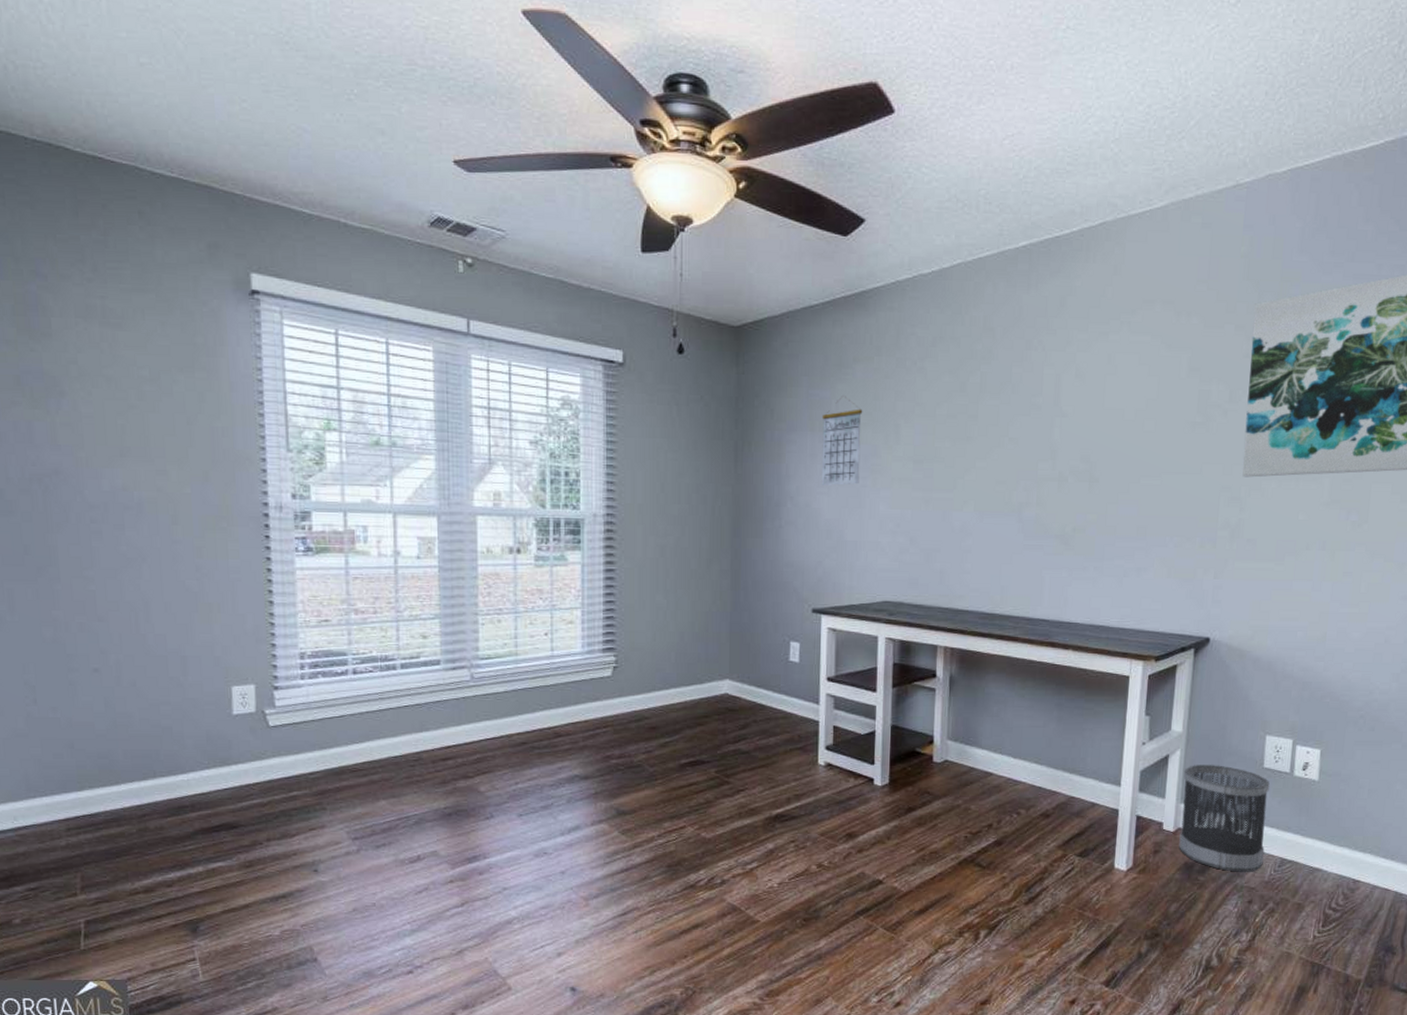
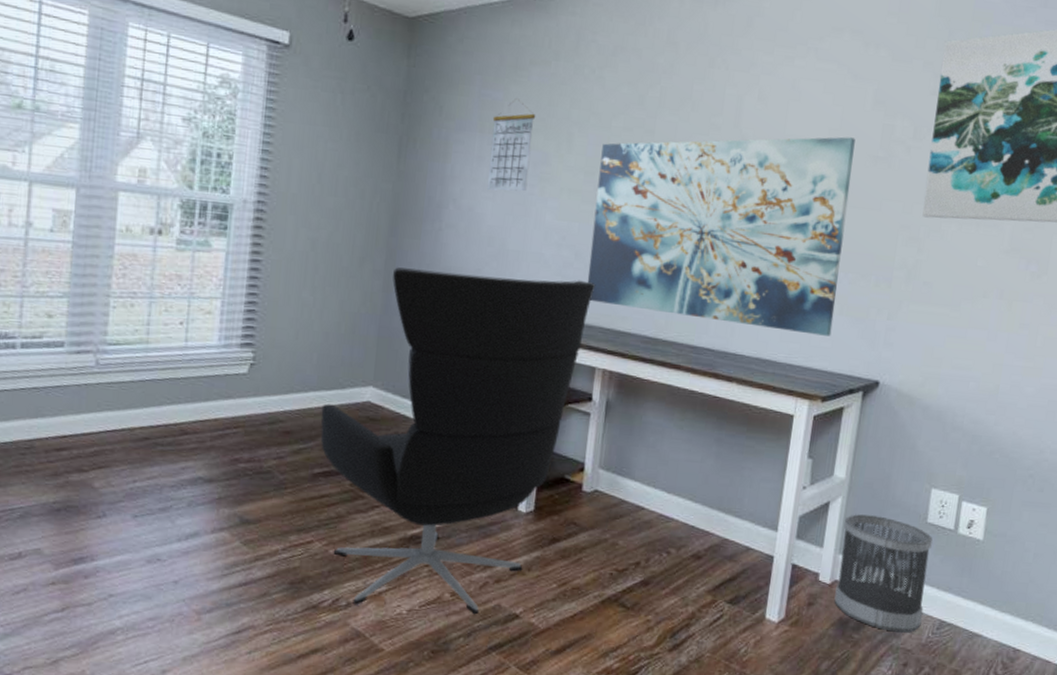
office chair: none [683,564,932,883] -> present [320,267,596,615]
wall art: none [923,406,1173,599] -> present [587,137,856,336]

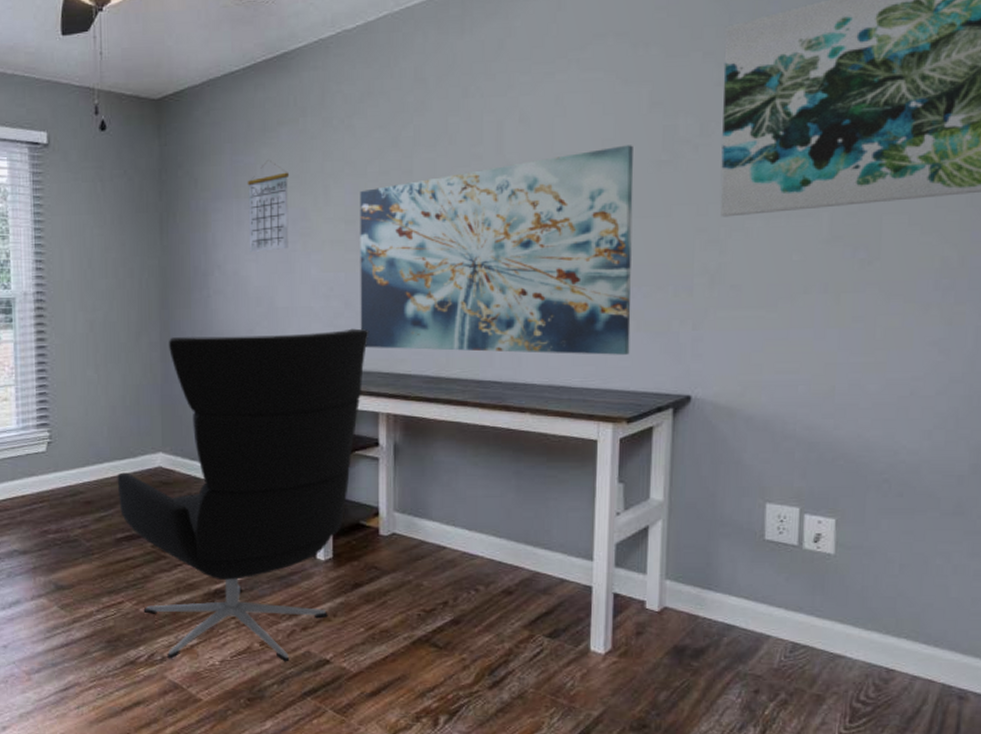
wastebasket: present [834,514,933,633] -> none [666,537,774,658]

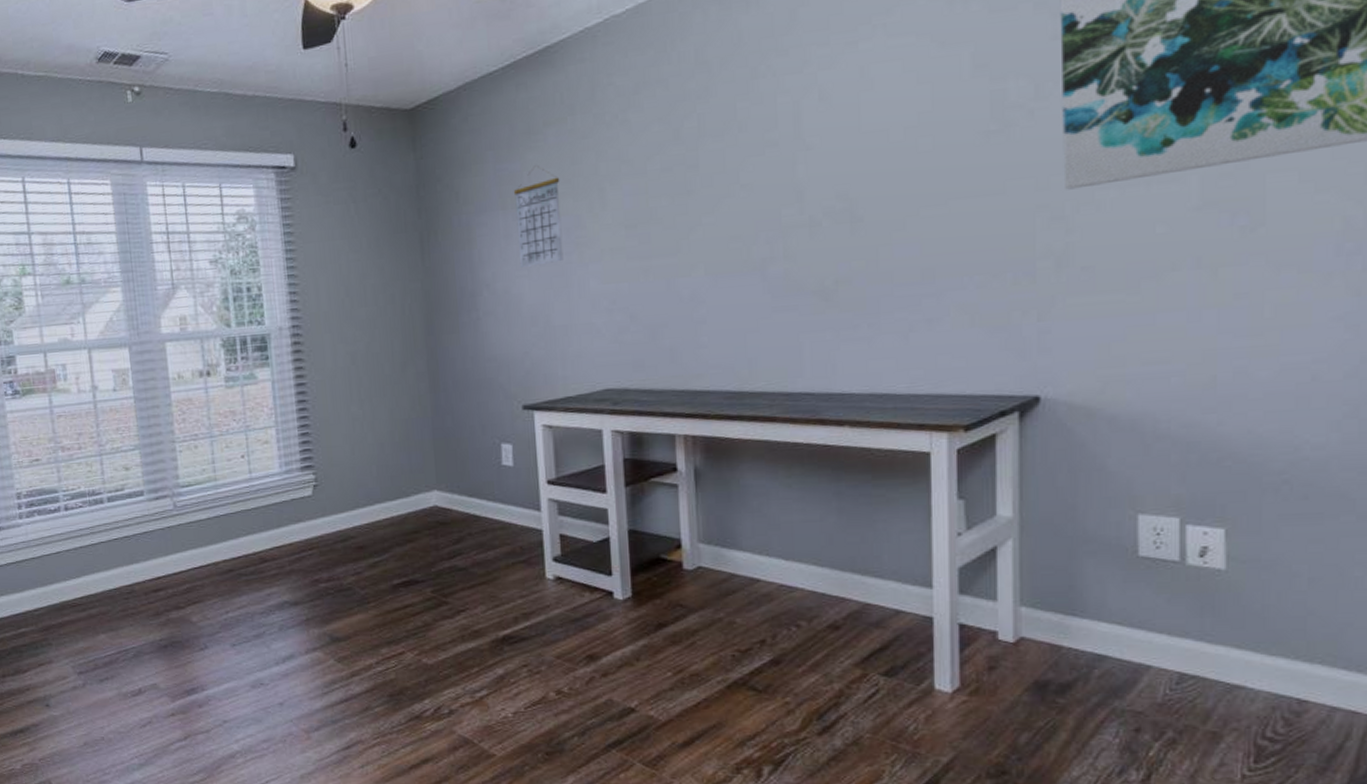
office chair: present [117,328,370,662] -> none [389,343,660,712]
wall art: present [360,145,633,355] -> none [640,116,964,365]

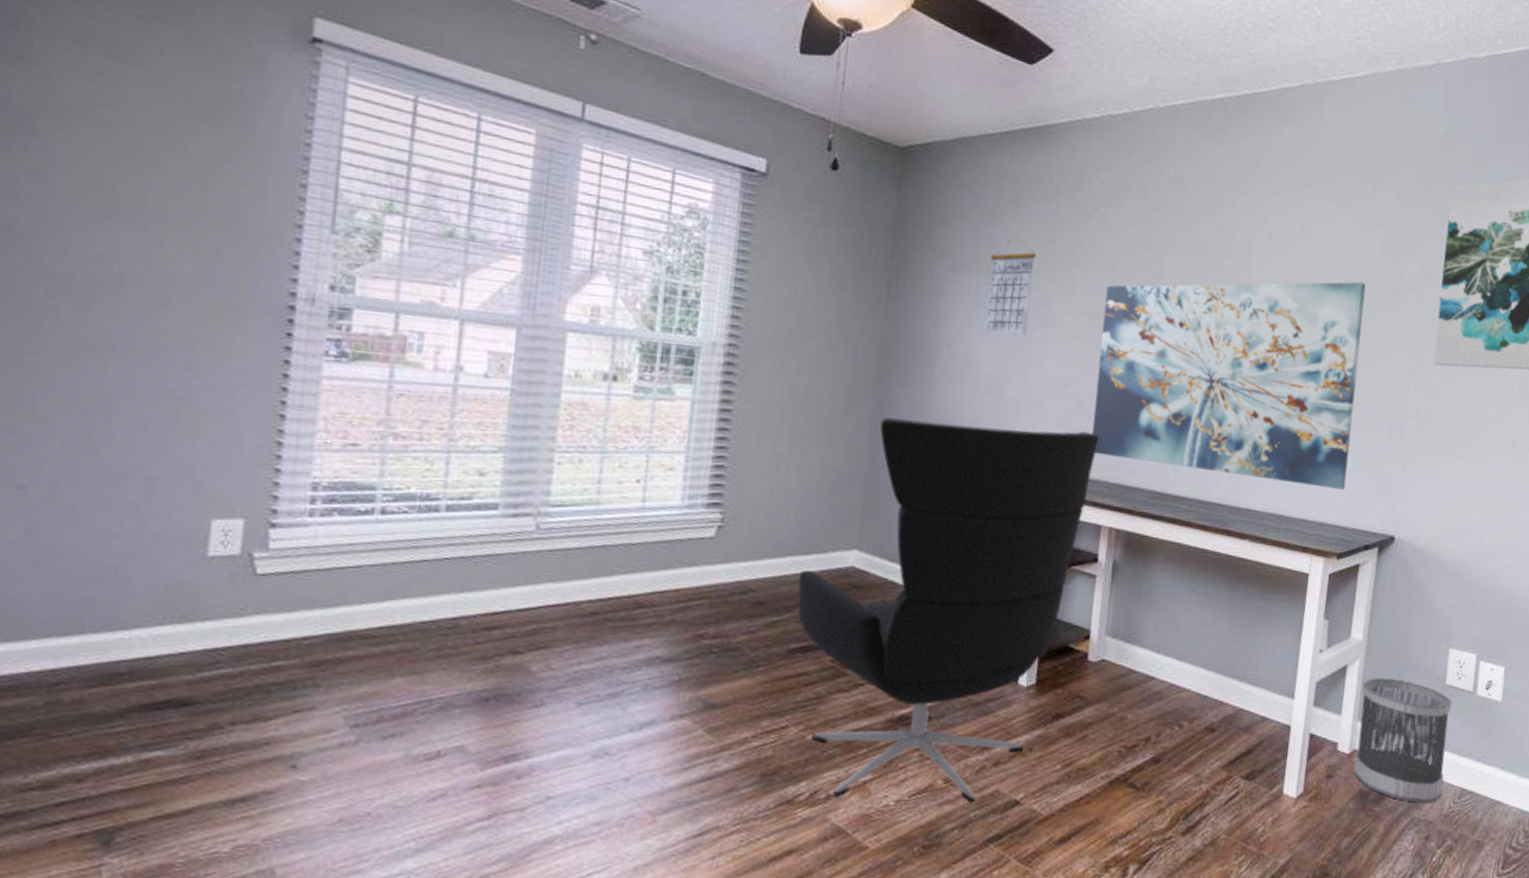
office chair: none [389,343,660,712] -> present [797,417,1101,803]
wall art: none [640,116,964,365] -> present [1091,282,1366,490]
wastebasket: none [1020,556,1152,692] -> present [1353,678,1452,803]

